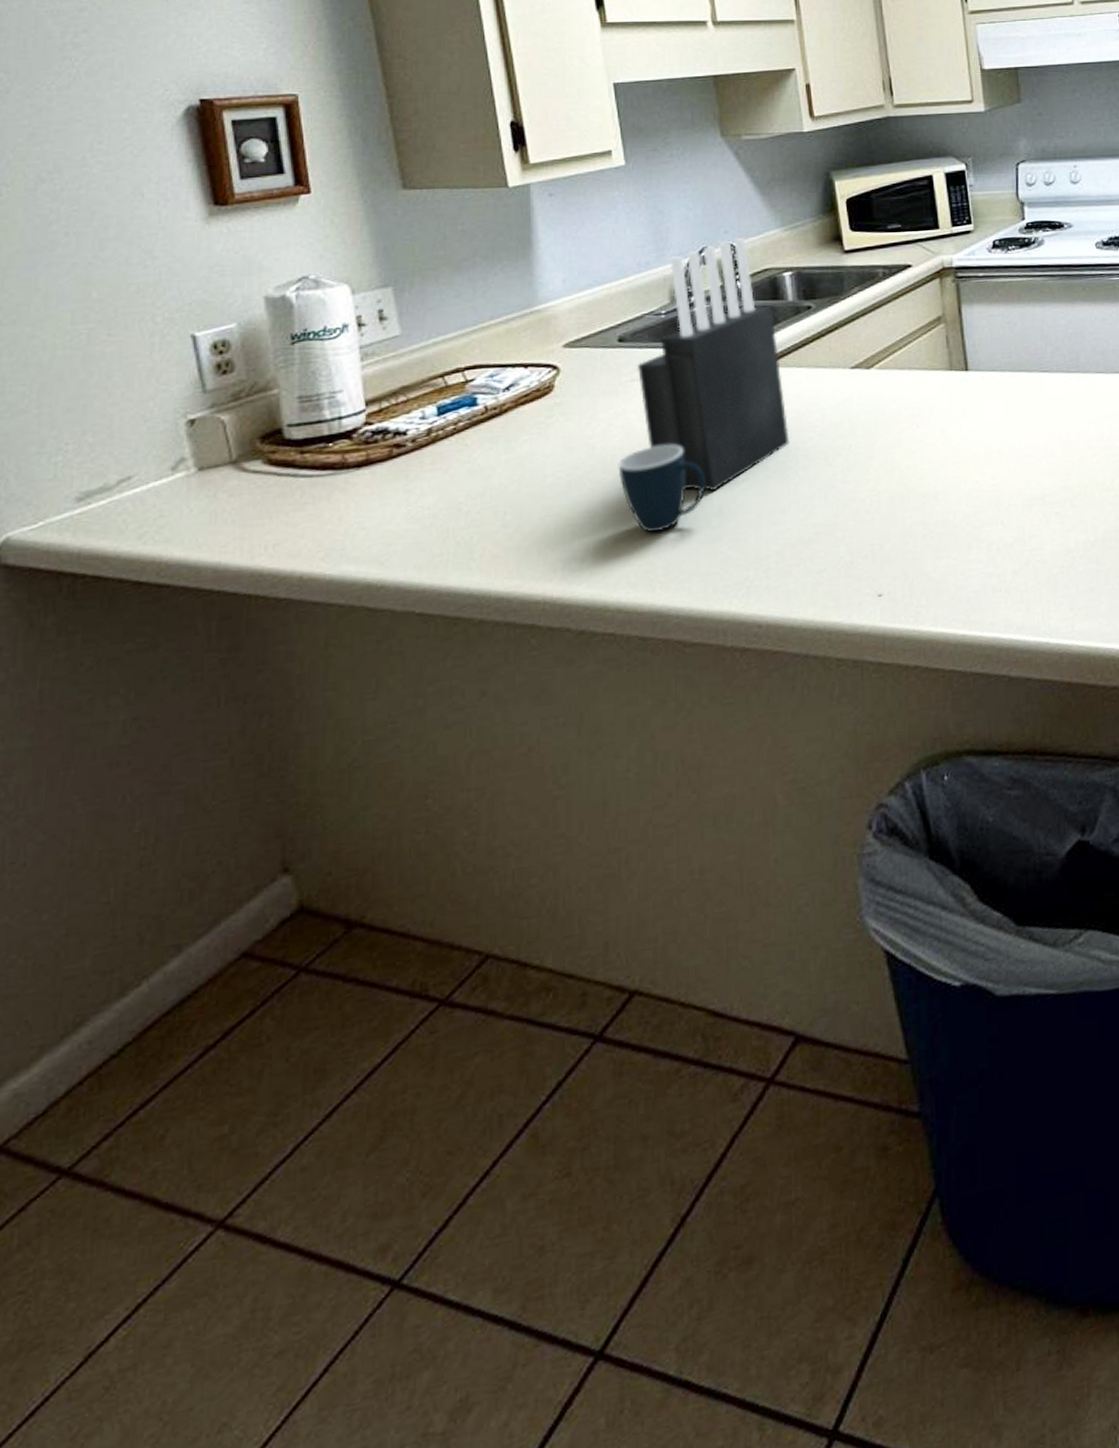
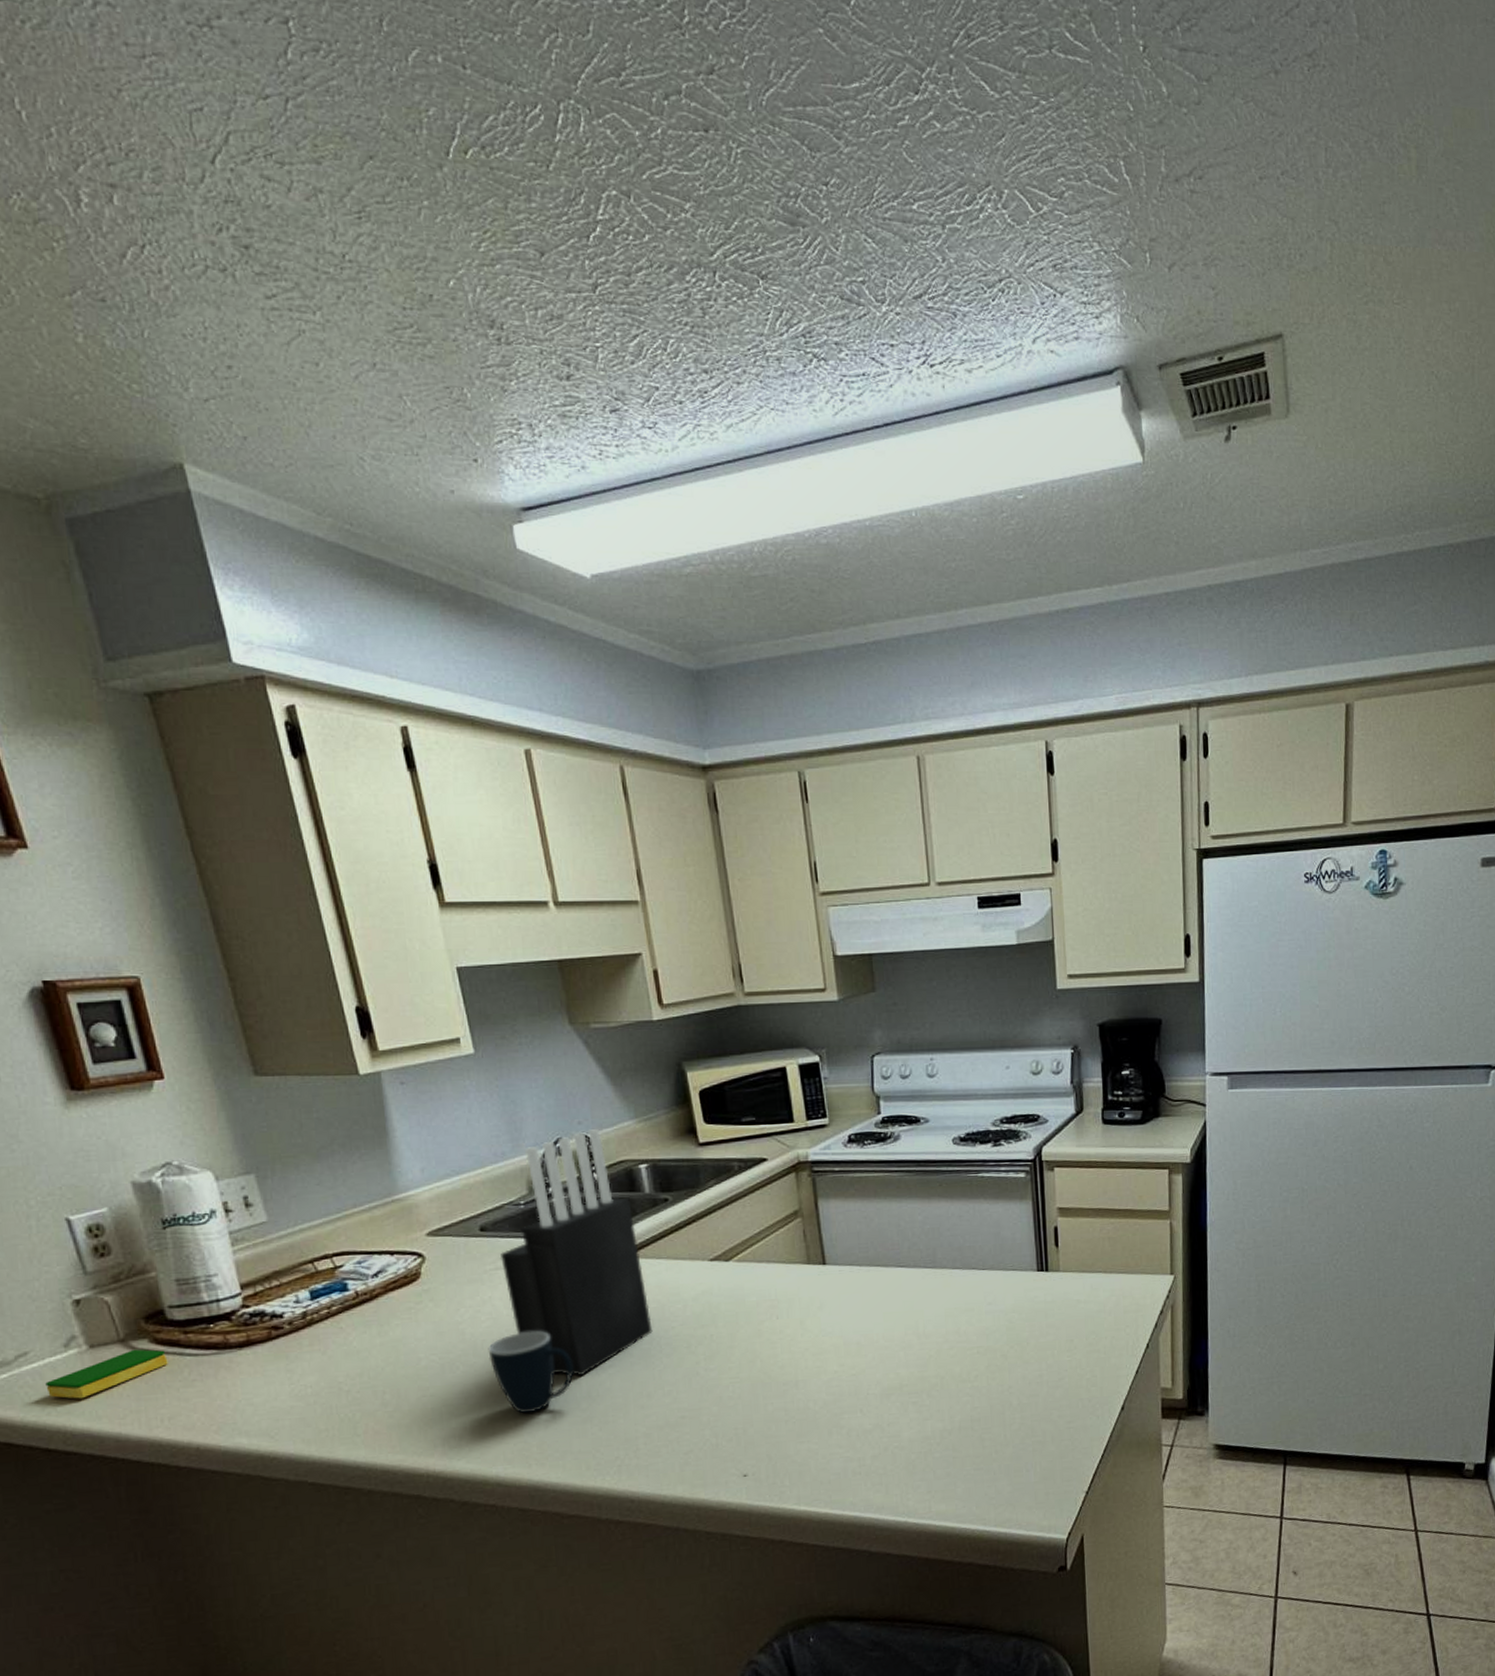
dish sponge: none [146,470,280,526] -> present [45,1349,168,1399]

